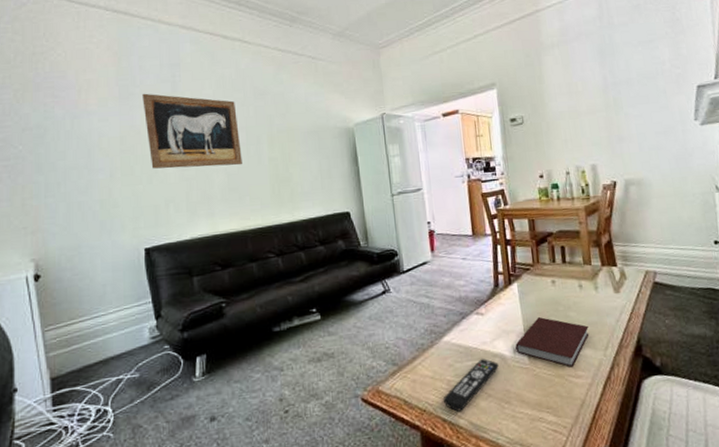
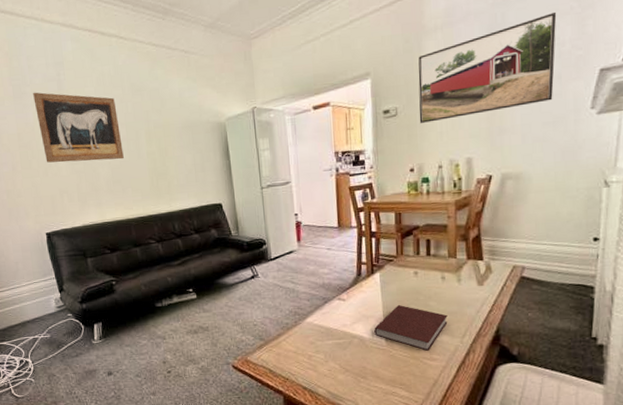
remote control: present [442,359,499,412] -> none [304,339,357,382]
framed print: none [539,35,661,131] -> present [418,11,557,123]

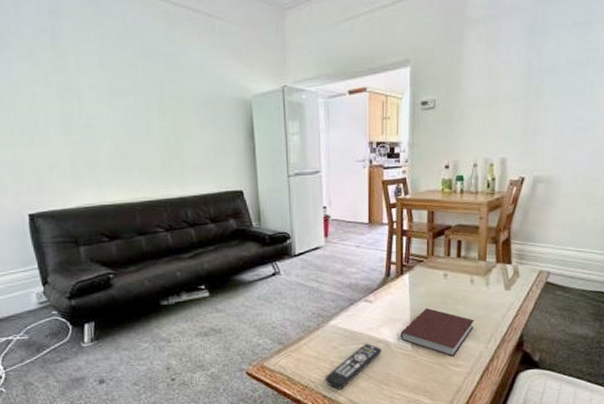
wall art: present [33,92,124,163] -> none [19,43,130,133]
remote control: none [304,339,357,382] -> present [325,343,382,390]
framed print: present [418,11,557,123] -> none [457,16,593,118]

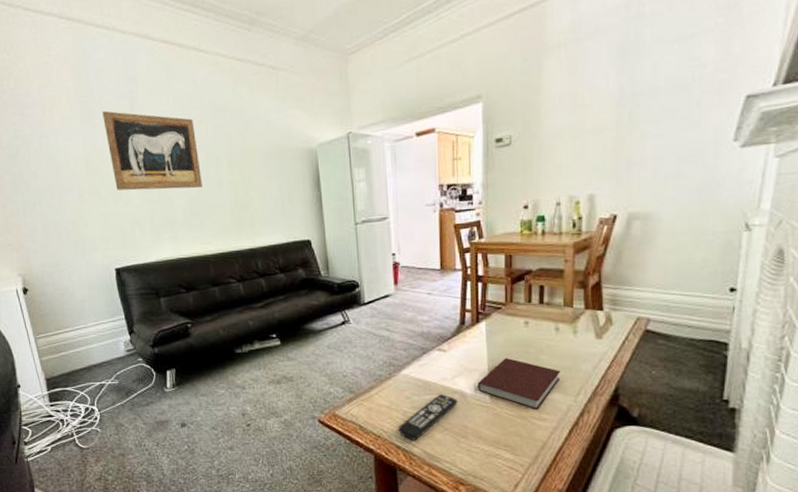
wall art: none [19,43,130,133] -> present [102,110,202,191]

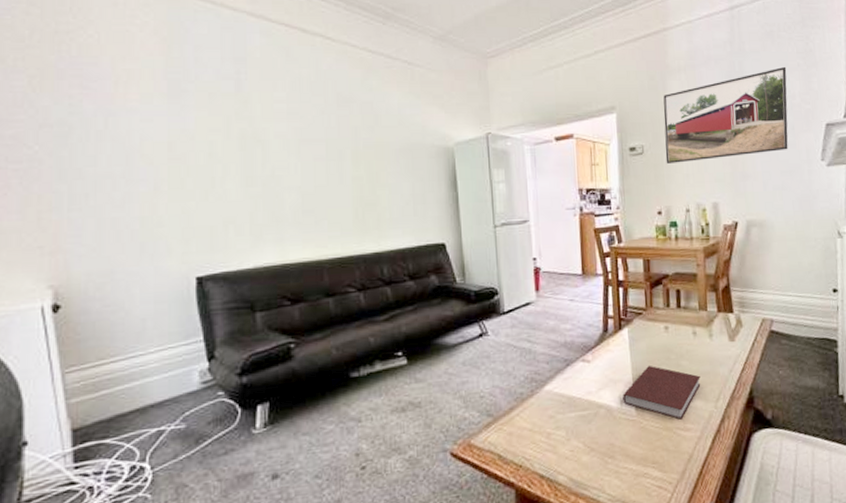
wall art: present [102,110,202,191] -> none [198,91,320,184]
remote control: present [398,394,458,441] -> none [541,410,604,467]
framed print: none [536,28,699,154] -> present [663,66,788,163]

